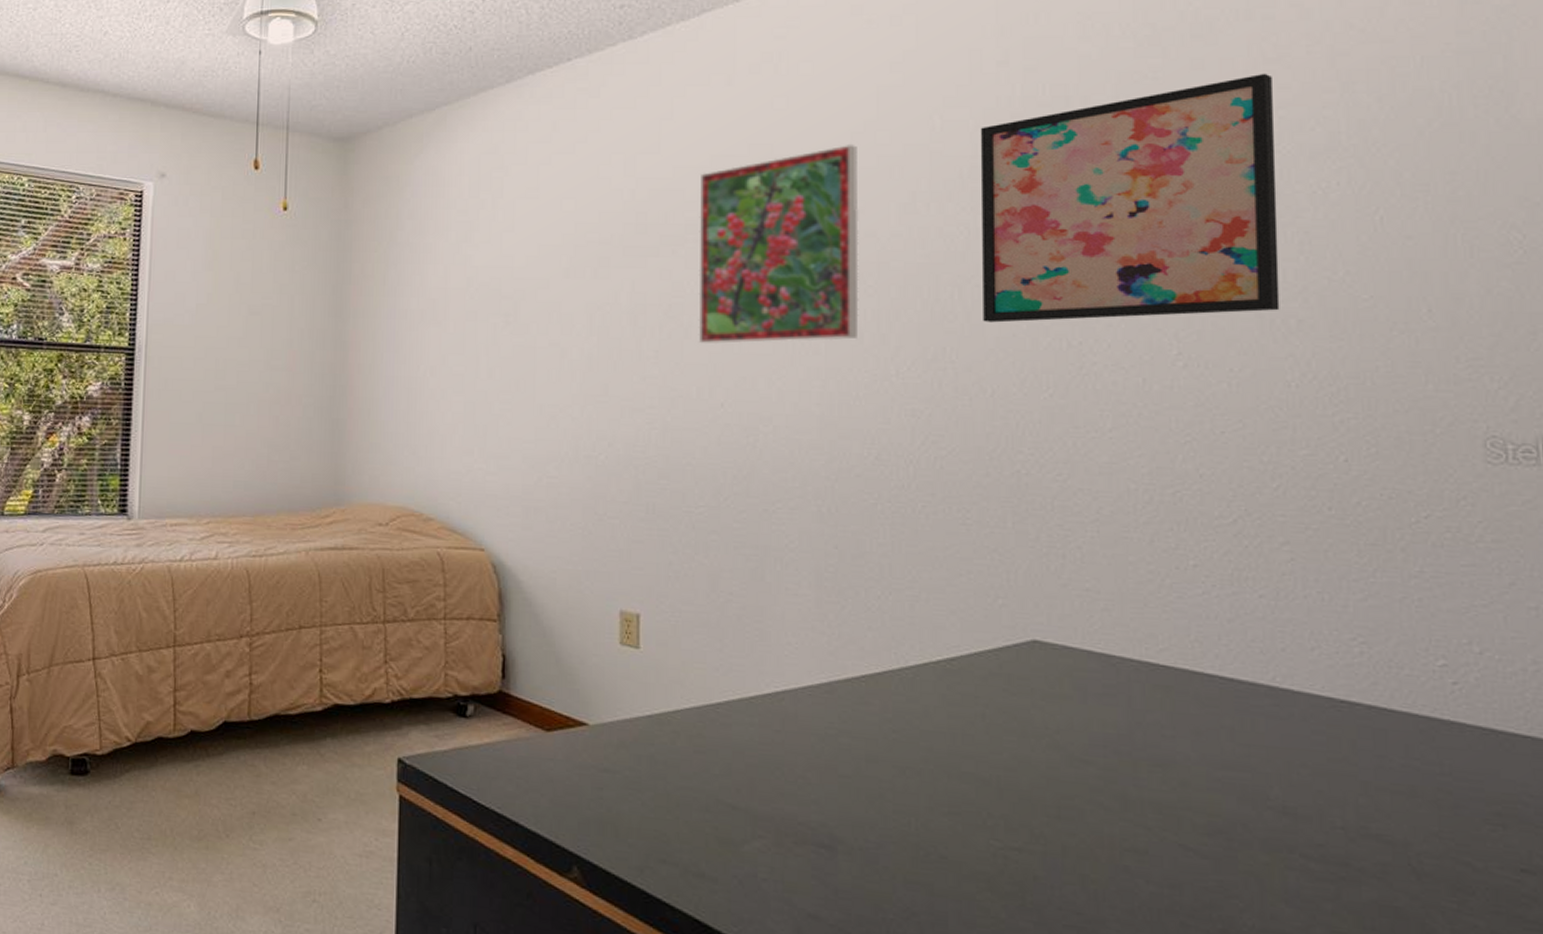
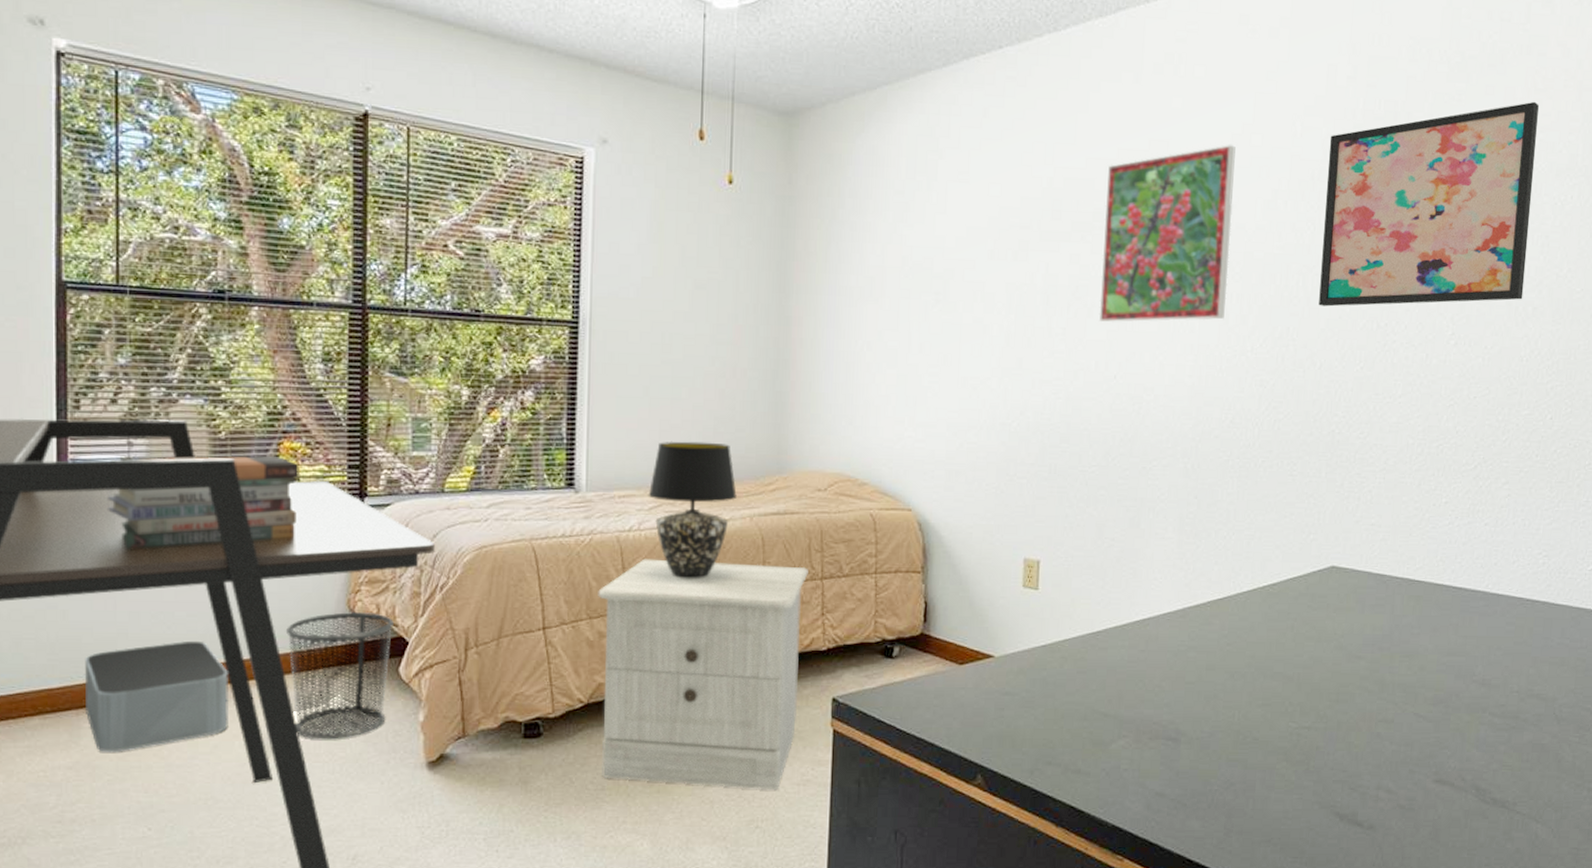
nightstand: none [148,591,369,860] -> present [598,558,808,790]
table lamp: none [200,468,292,616] -> present [648,441,737,579]

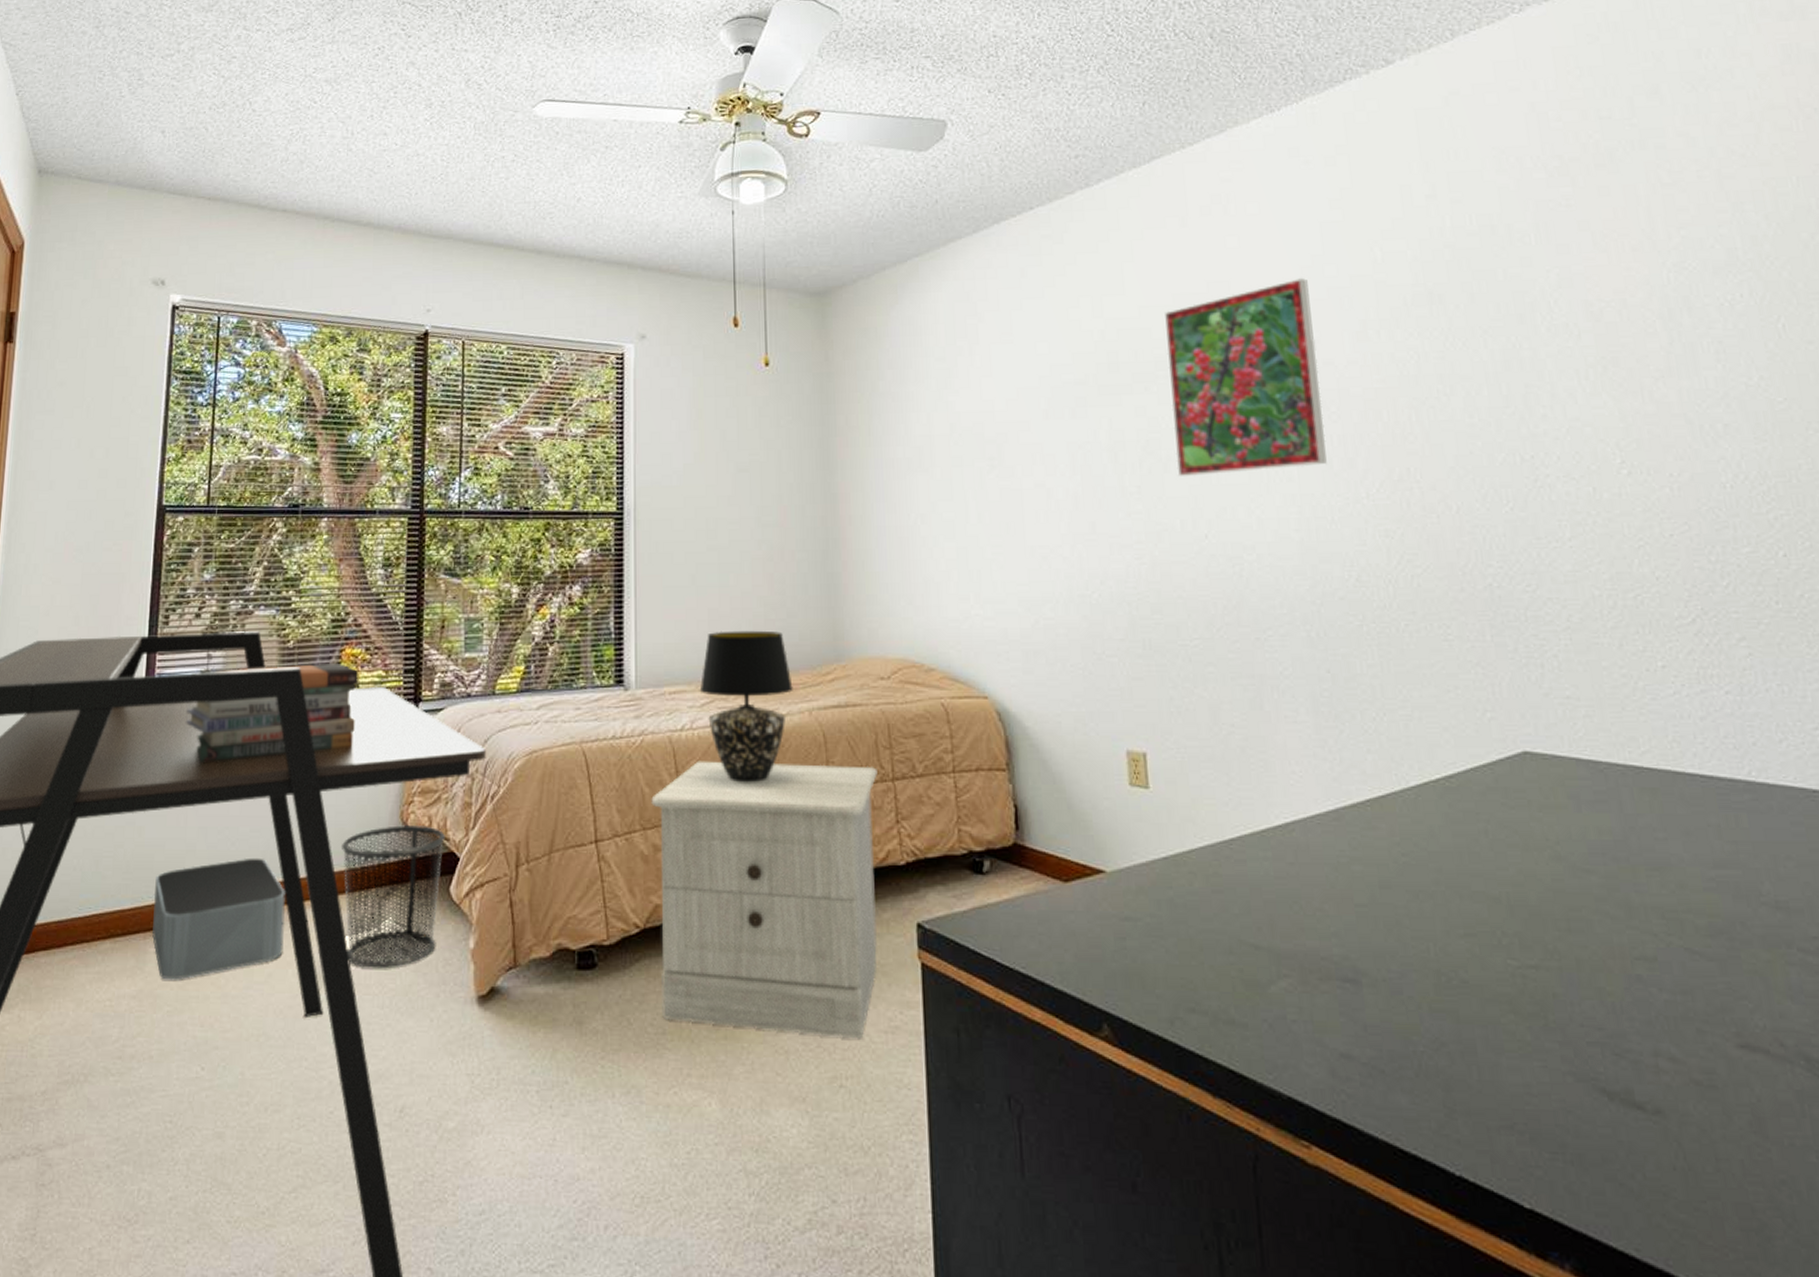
wall art: present [1319,101,1539,307] -> none [1417,197,1707,442]

